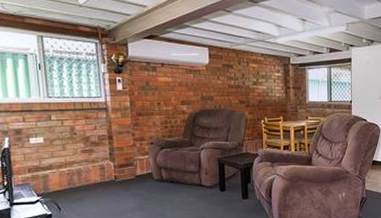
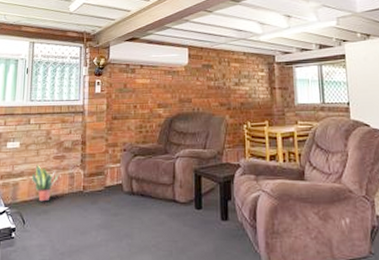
potted plant: none [61,158,89,191] -> present [32,165,59,202]

